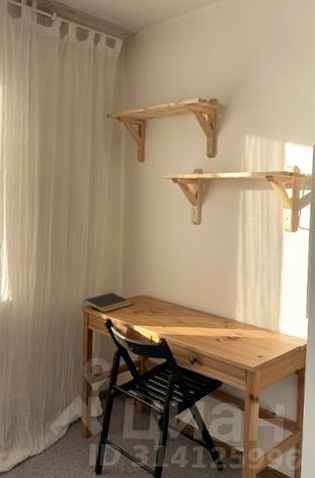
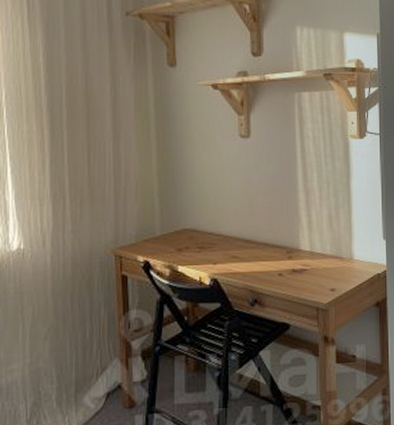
notepad: present [83,292,132,312] -> none [113,227,174,253]

